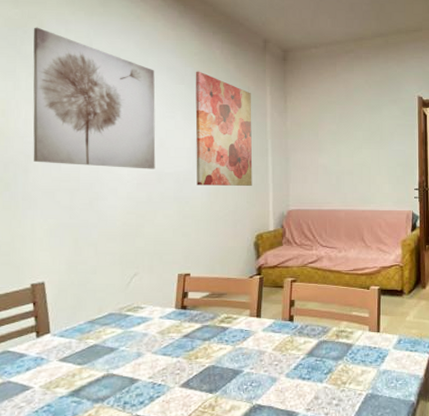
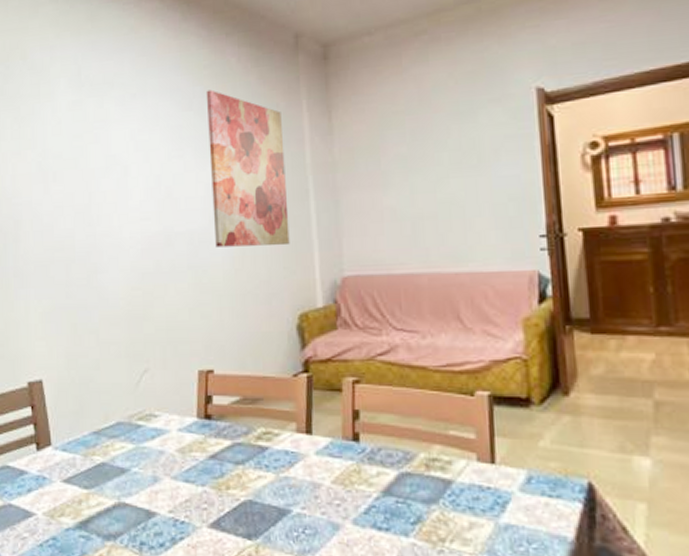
wall art: present [33,27,156,169] -> none [16,59,163,230]

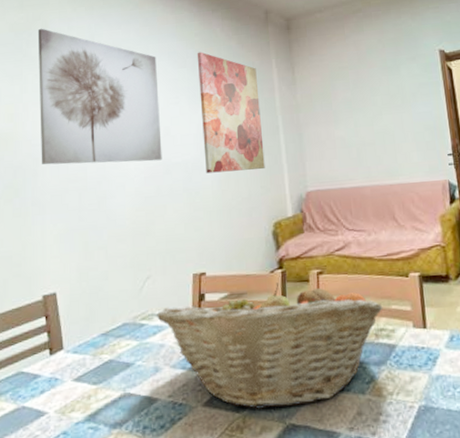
wall art: none [16,59,163,230] -> present [37,28,162,165]
fruit basket: none [156,389,438,541] -> present [157,282,383,409]

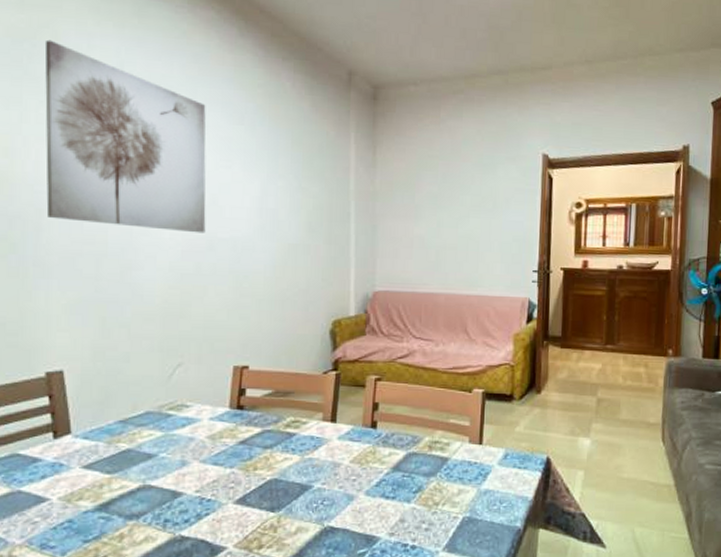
fruit basket: present [157,282,383,409] -> none [187,385,441,510]
wall art: present [197,52,265,174] -> none [258,108,331,260]

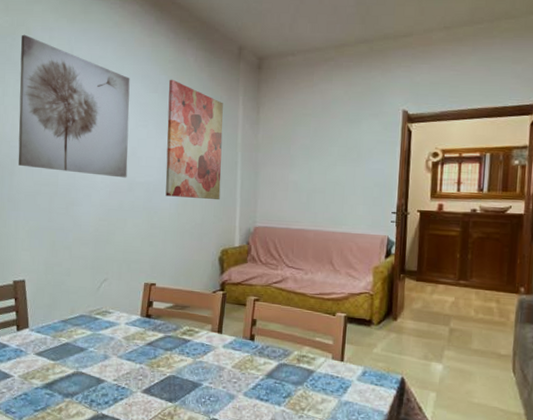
wall art: none [258,108,331,260] -> present [165,79,223,200]

